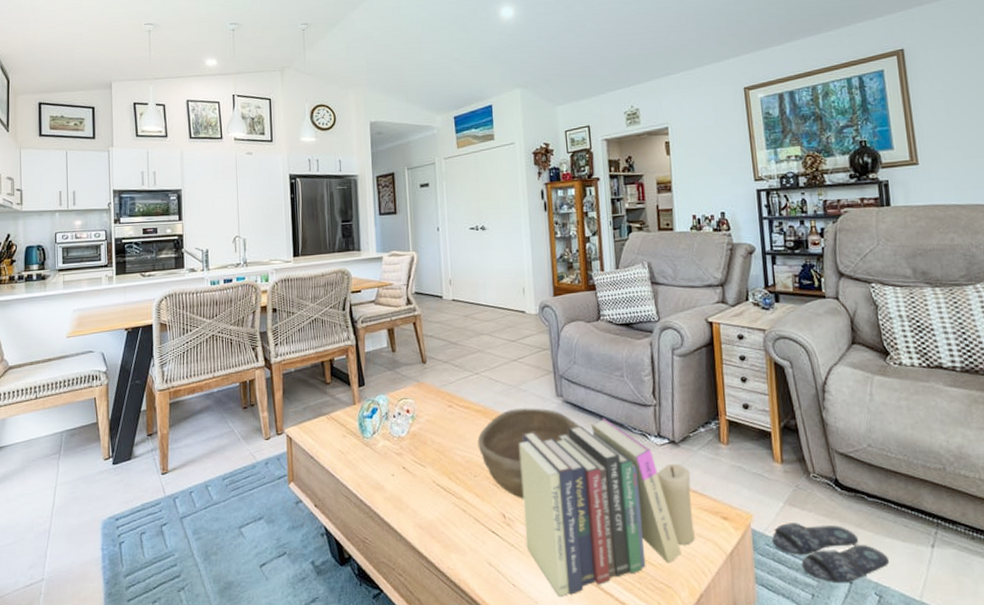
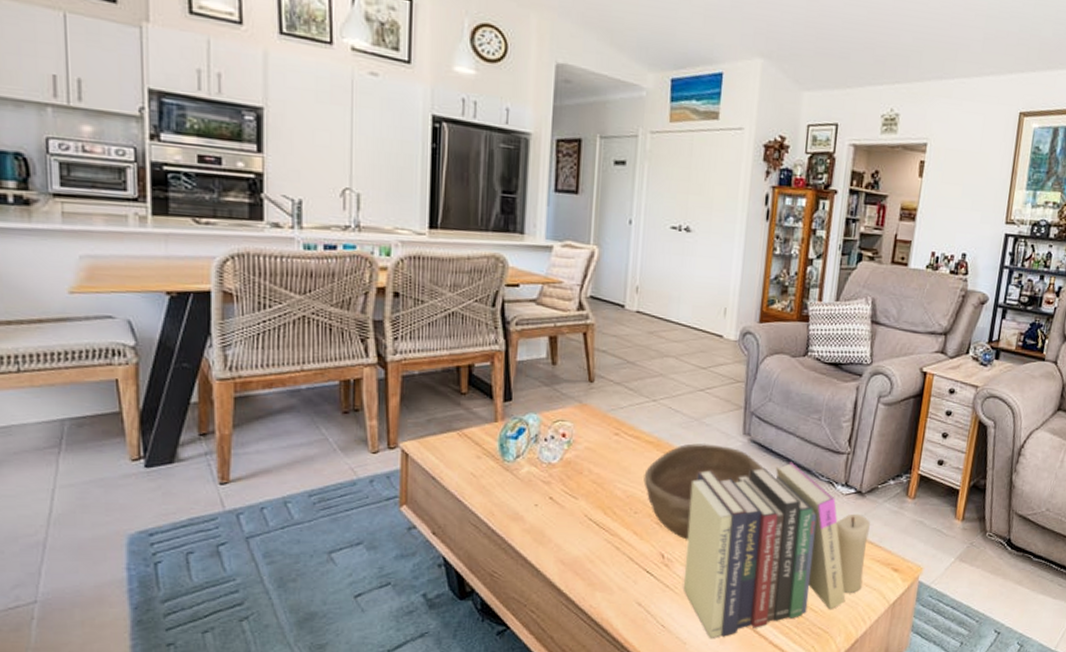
slippers: present [772,523,889,584] -> none [936,577,1037,634]

